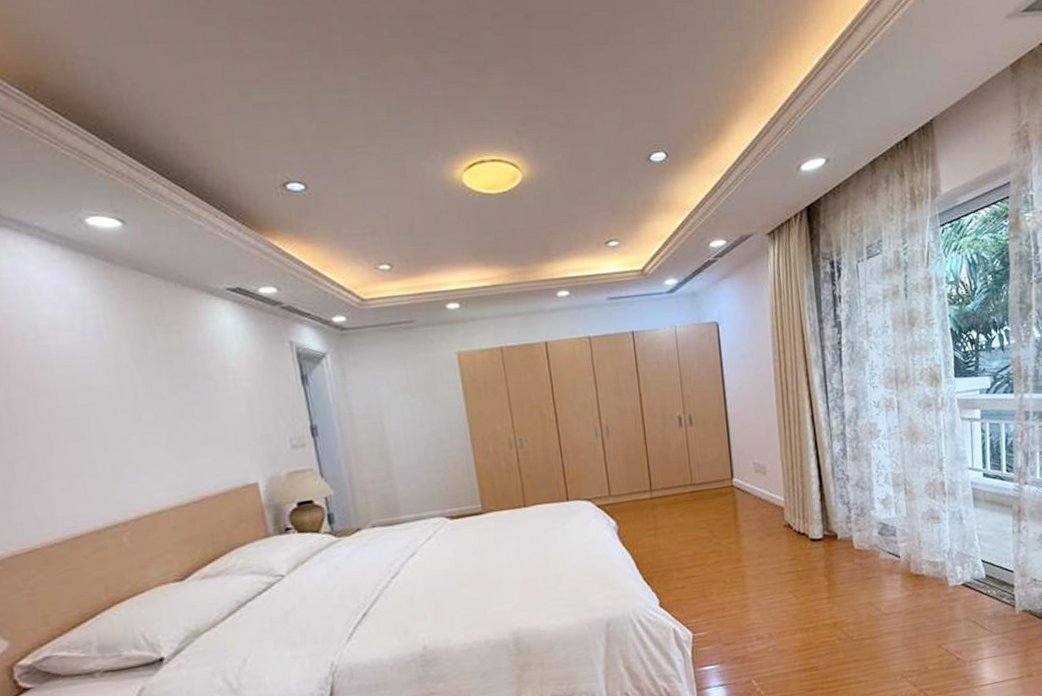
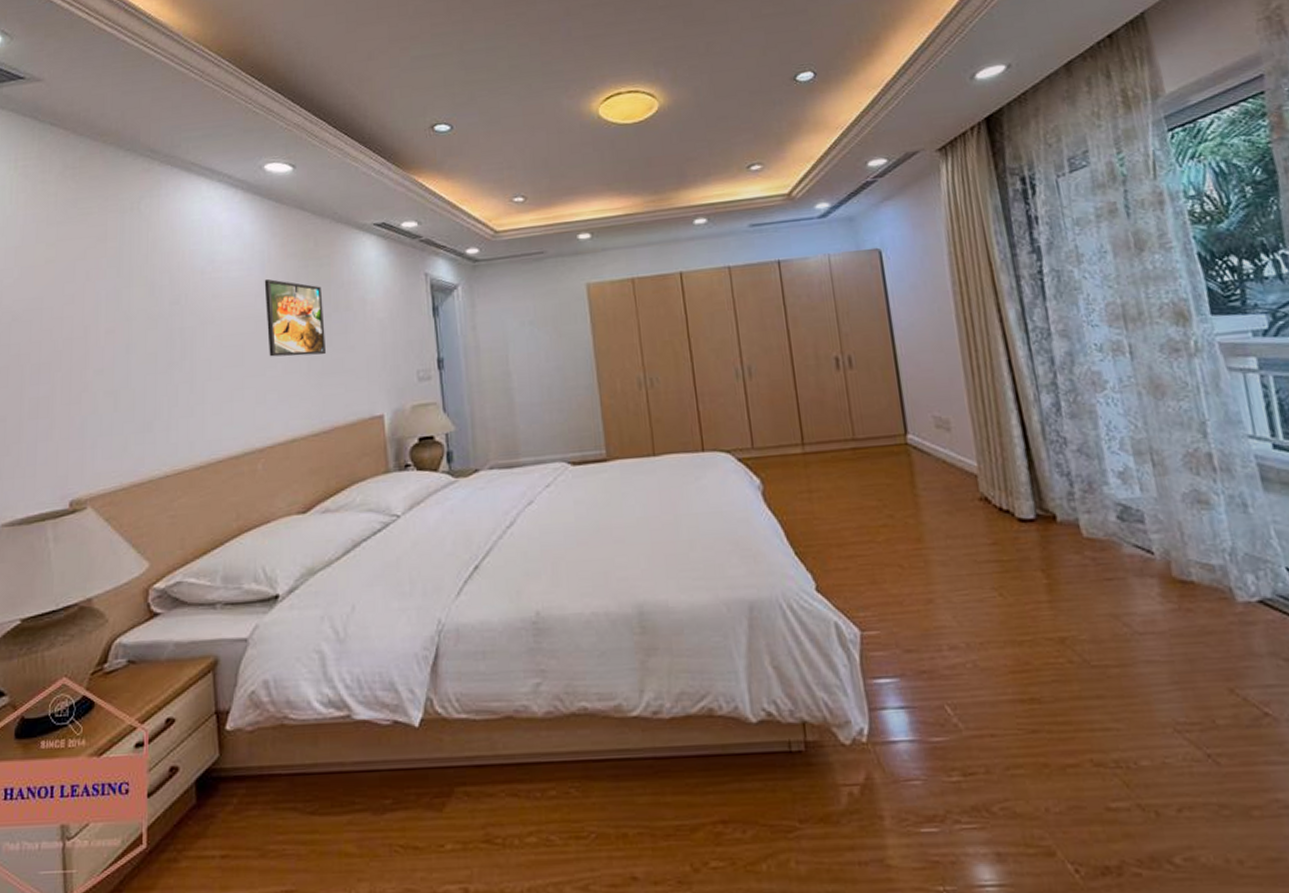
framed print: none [103,347,187,429] -> present [264,279,326,357]

